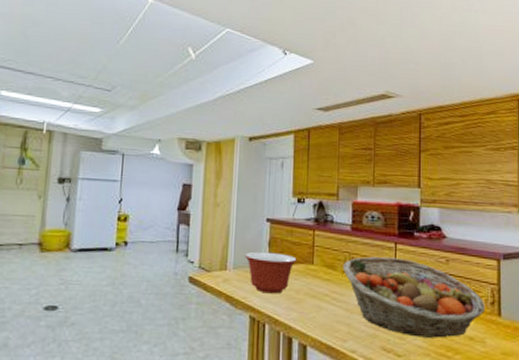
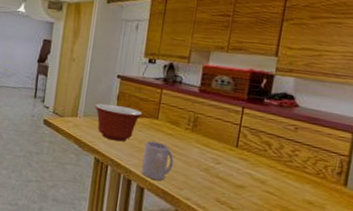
mug: none [301,289,335,334] -> present [141,140,175,181]
fruit basket: present [343,256,485,338] -> none [186,117,331,199]

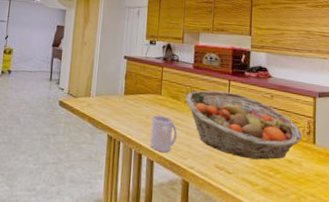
mixing bowl: present [95,103,143,142] -> none [105,82,148,118]
fruit basket: none [186,117,331,199] -> present [185,90,302,160]

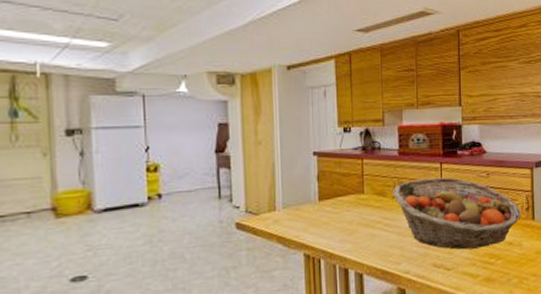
mug: present [150,115,178,152] -> none [355,218,388,262]

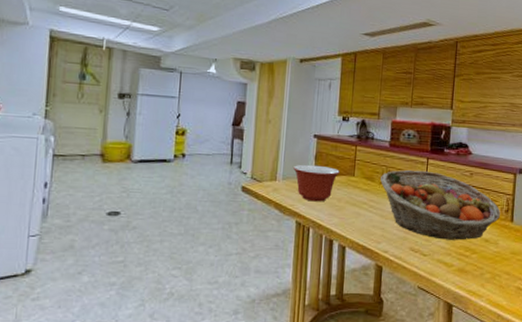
mixing bowl: none [294,186,347,229] -> present [293,164,340,202]

